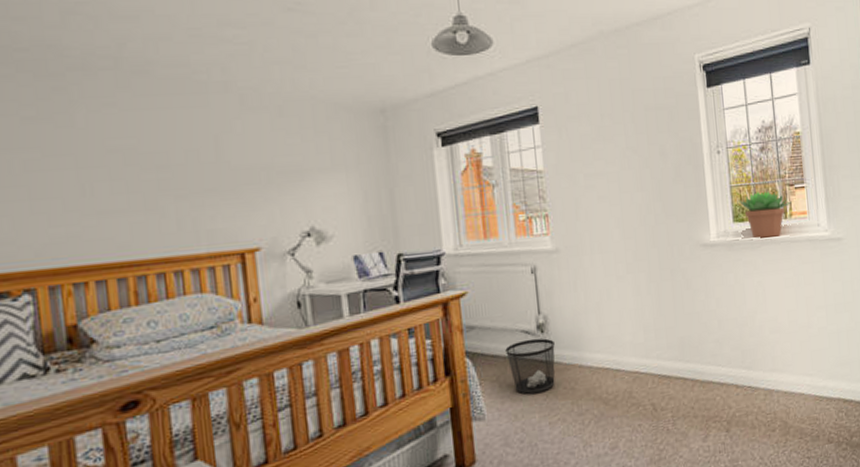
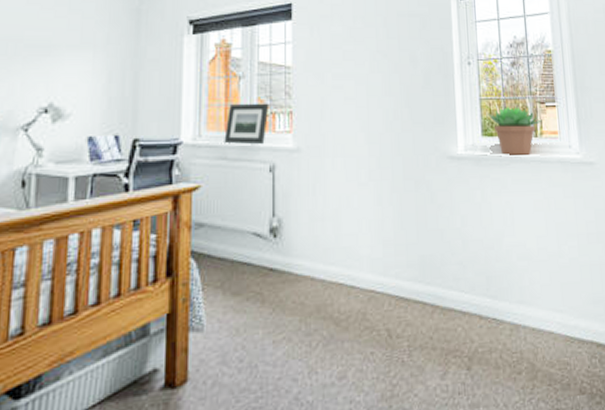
picture frame: none [484,208,526,251] -> present [224,103,270,145]
waste bin: present [505,338,555,395] -> none [234,243,287,307]

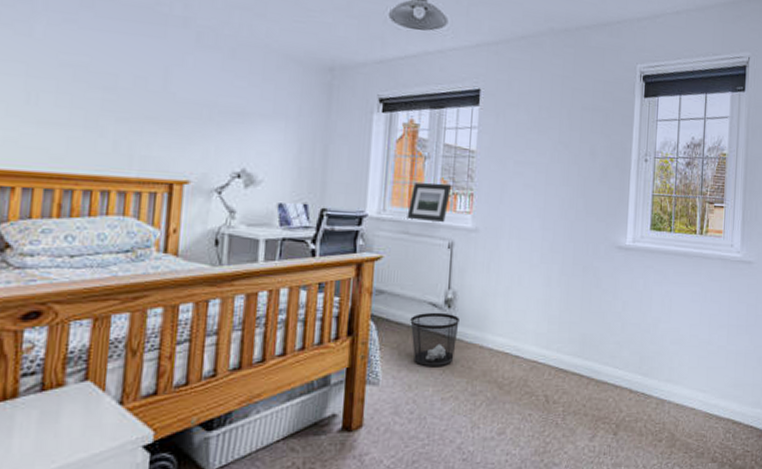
waste bin: none [234,243,287,307] -> present [410,312,459,367]
succulent plant: present [487,107,542,155] -> none [658,204,709,250]

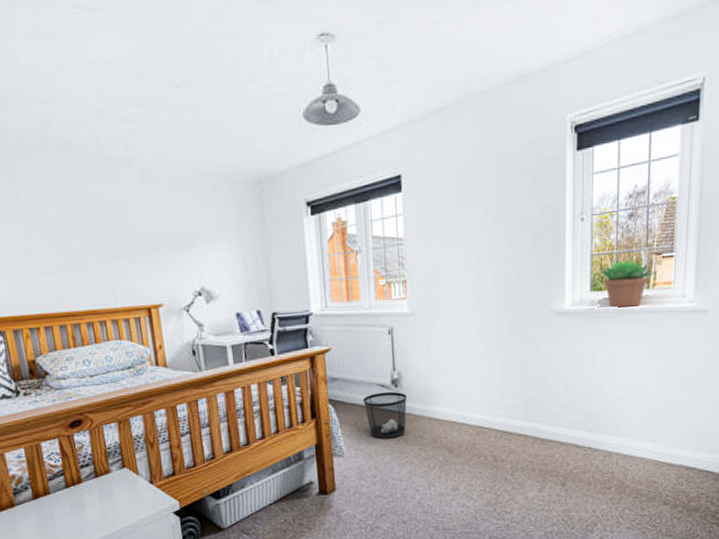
picture frame: present [407,182,452,223] -> none [347,274,385,313]
succulent plant: none [658,204,709,250] -> present [598,260,656,308]

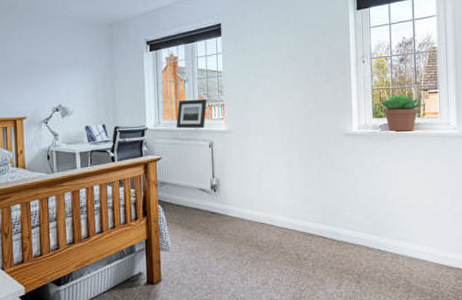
picture frame: none [347,274,385,313] -> present [176,99,207,129]
waste bin: present [363,391,407,439] -> none [187,195,224,237]

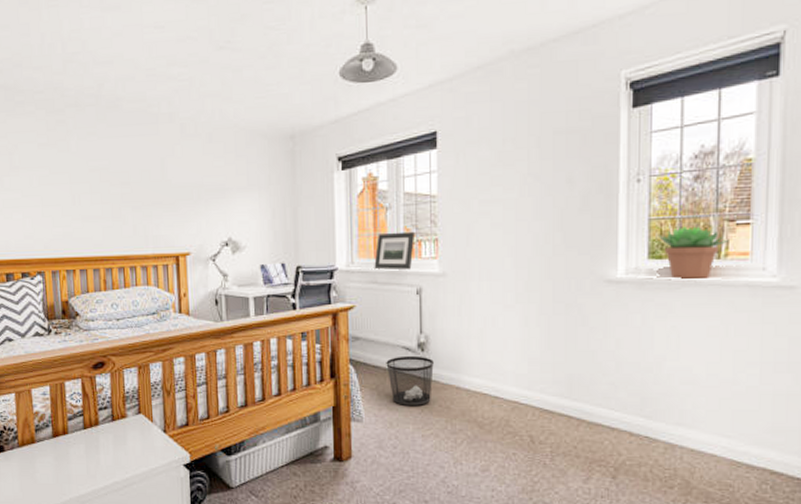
waste bin: none [187,195,224,237] -> present [386,355,434,407]

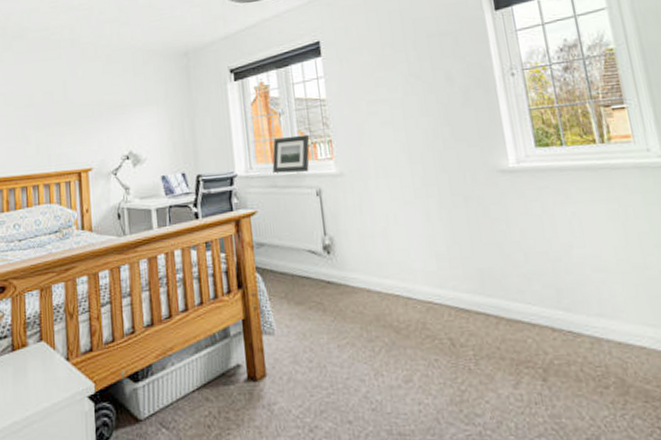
waste bin: present [386,355,434,407] -> none [293,259,343,315]
succulent plant: present [657,226,729,279] -> none [540,113,609,165]

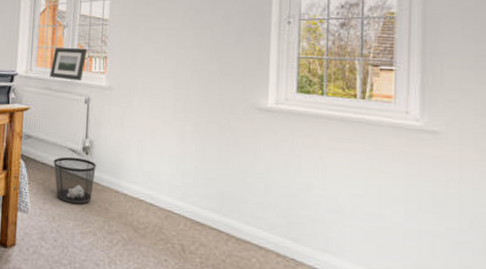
waste bin: none [293,259,343,315] -> present [53,156,96,205]

